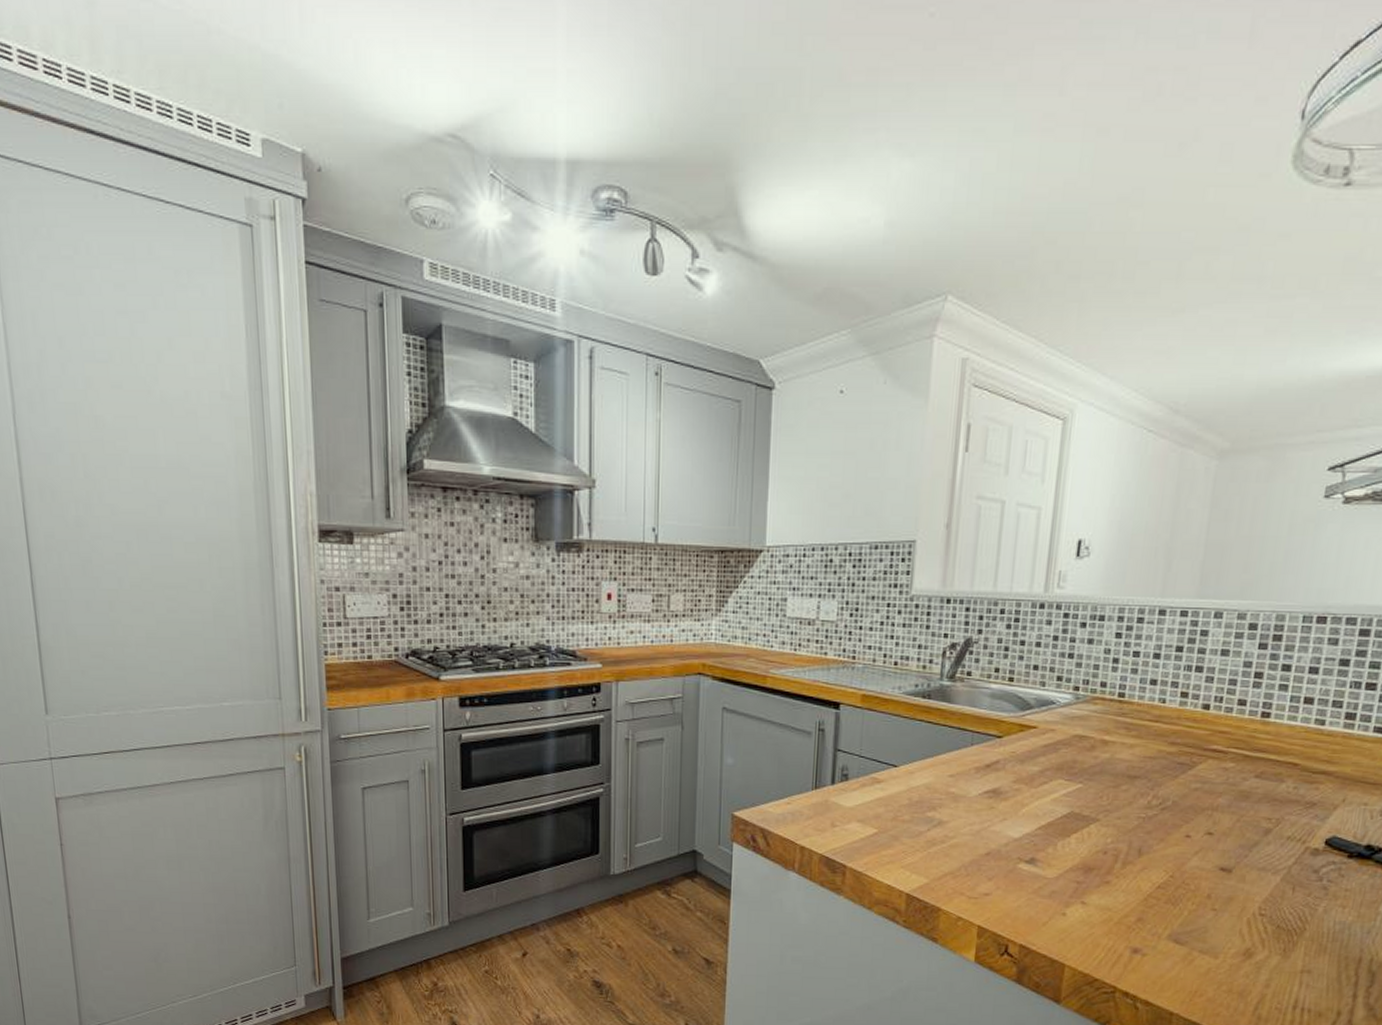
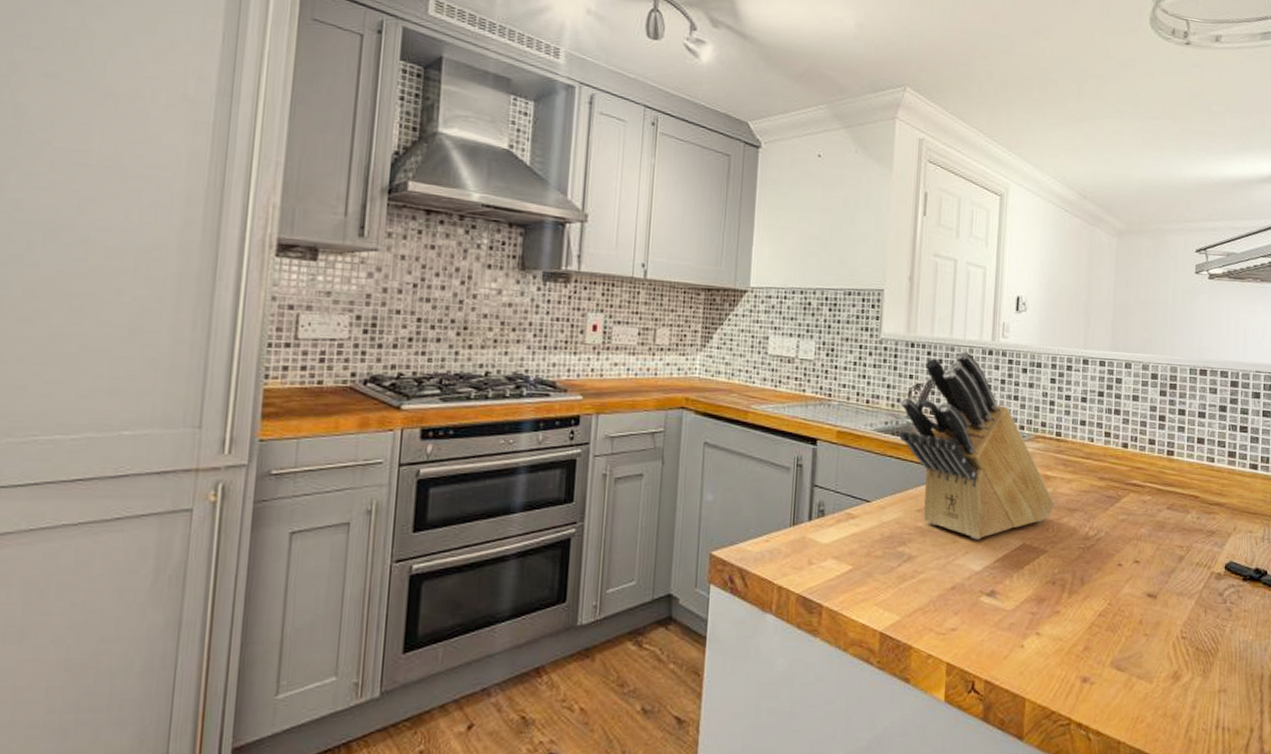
knife block: none [931,605,1112,807] -> present [899,351,1055,540]

